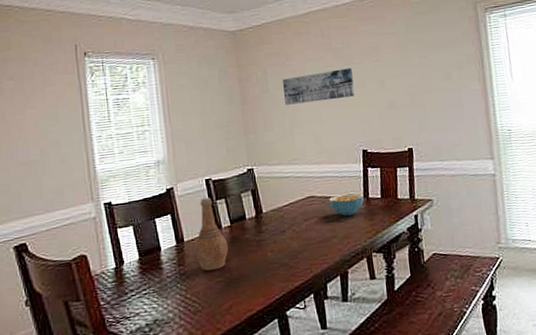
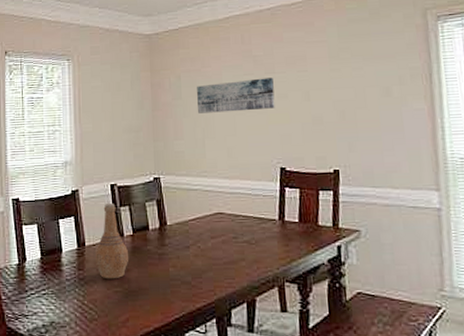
cereal bowl: present [328,194,364,216] -> none [238,214,279,238]

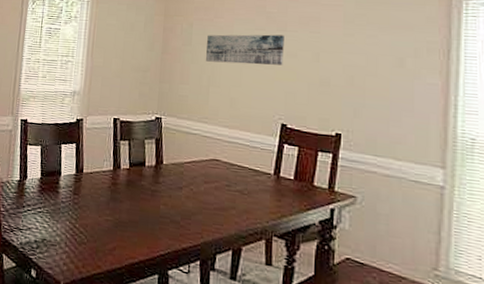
vase: present [94,203,129,279] -> none [90,136,123,208]

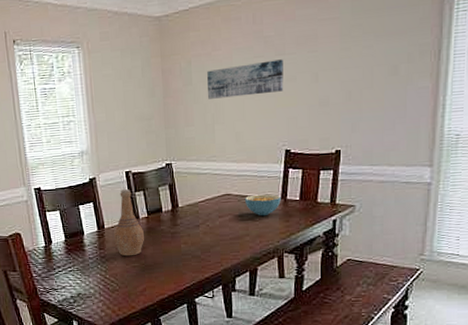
vase: none [90,136,123,208] -> present [113,189,145,257]
cereal bowl: none [233,165,274,190] -> present [244,194,281,216]

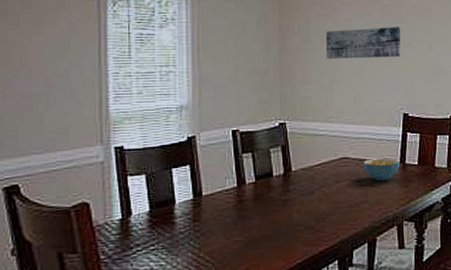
vase: present [113,189,145,257] -> none [212,150,251,229]

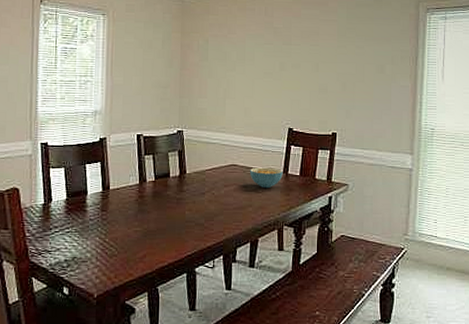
wall art: present [326,27,401,59] -> none [221,48,289,77]

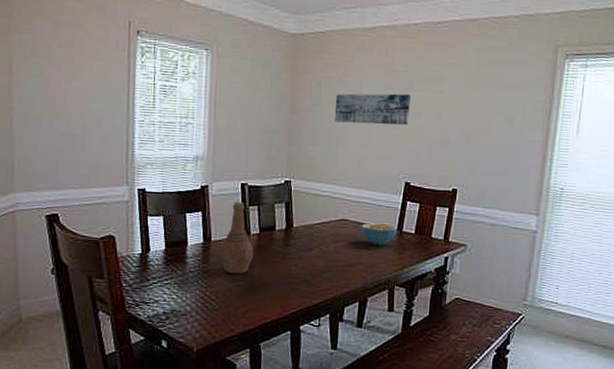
vase: none [118,152,150,220] -> present [219,202,254,274]
wall art: none [221,48,289,77] -> present [334,93,410,125]

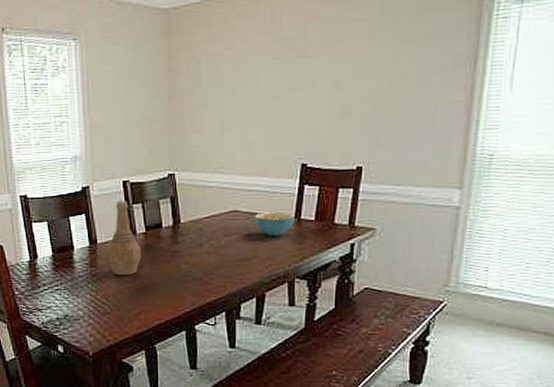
wall art: present [334,93,410,125] -> none [217,63,303,104]

